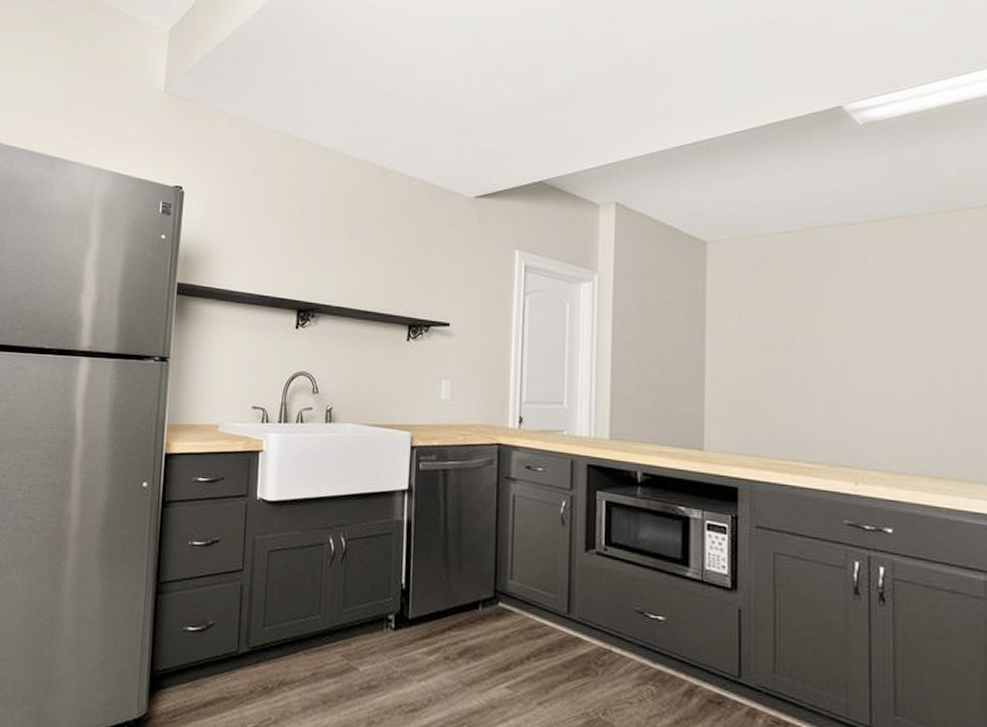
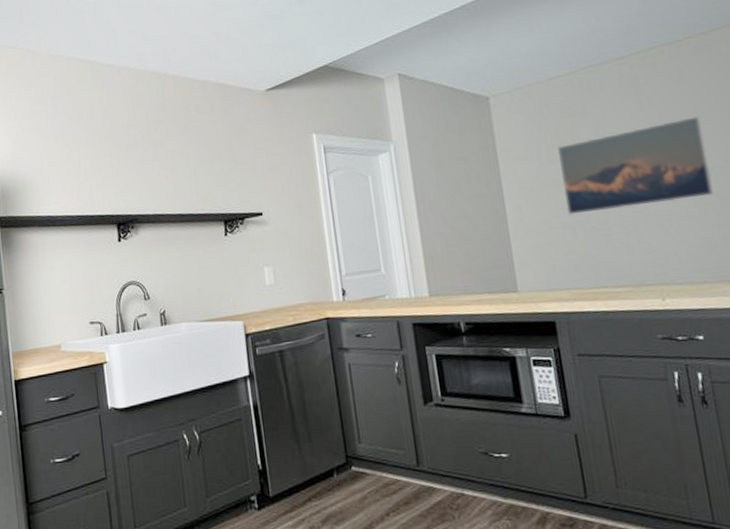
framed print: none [769,298,930,383] -> present [558,116,714,215]

